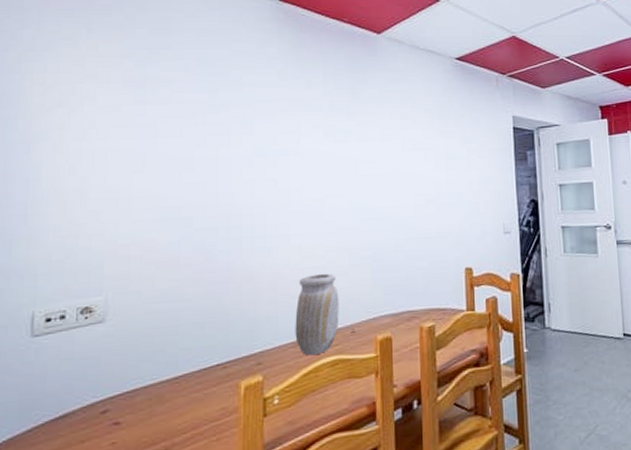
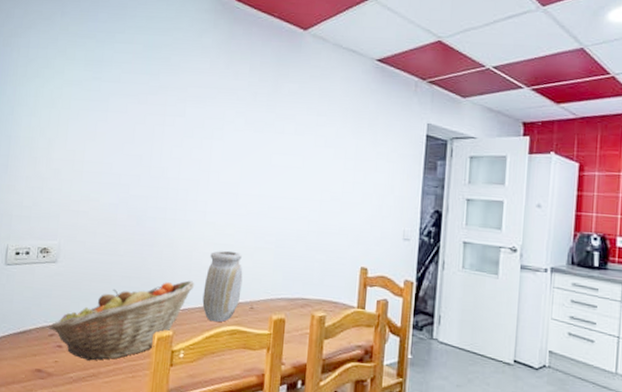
fruit basket: none [100,314,284,433] -> present [49,280,195,361]

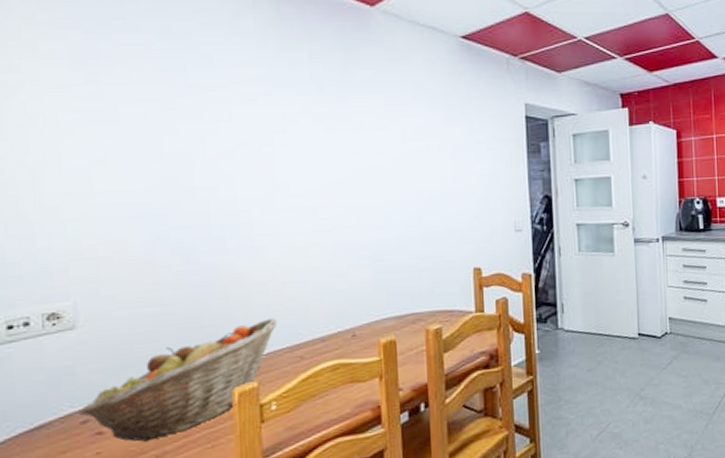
vase: present [202,250,243,322] -> none [290,274,339,361]

